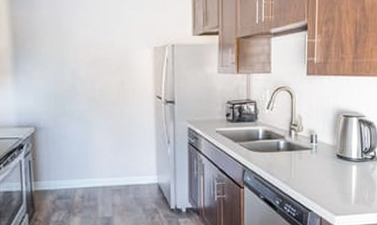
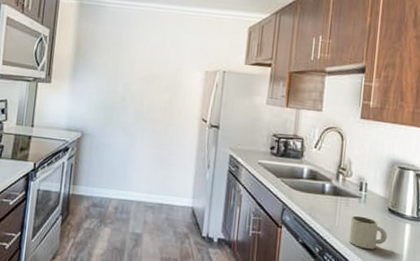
mug: none [305,165,337,195] -> present [349,215,387,250]

